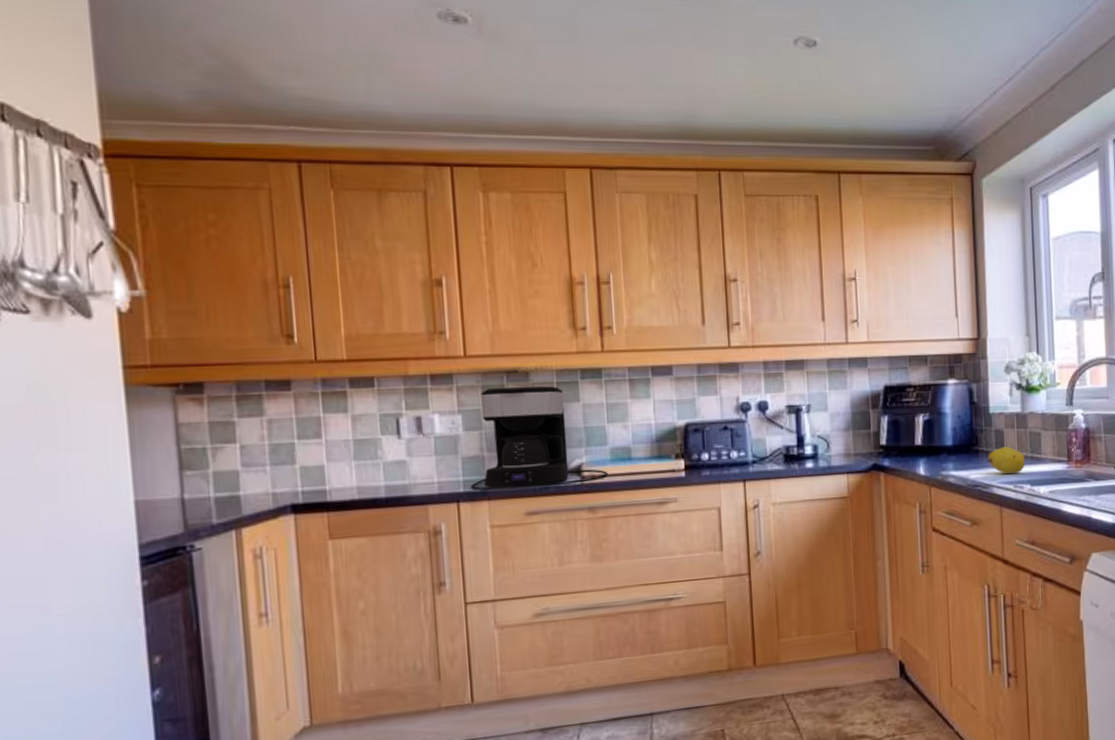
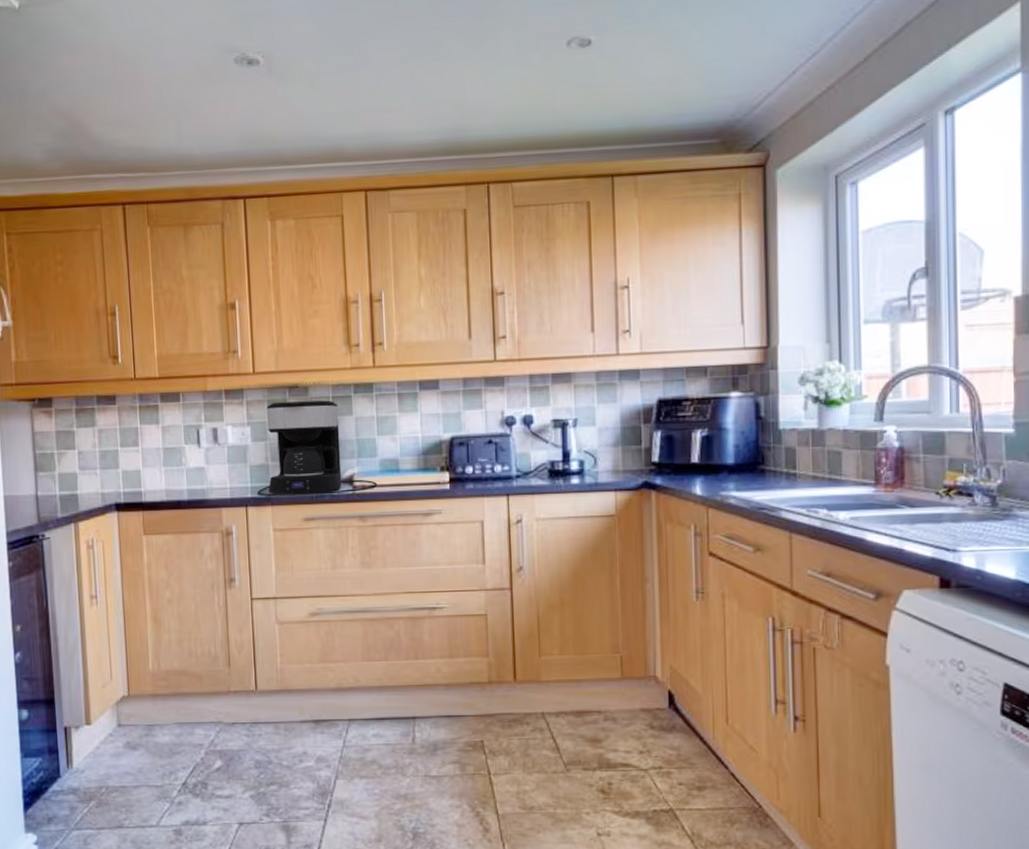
fruit: present [987,447,1025,475] -> none [775,466,821,497]

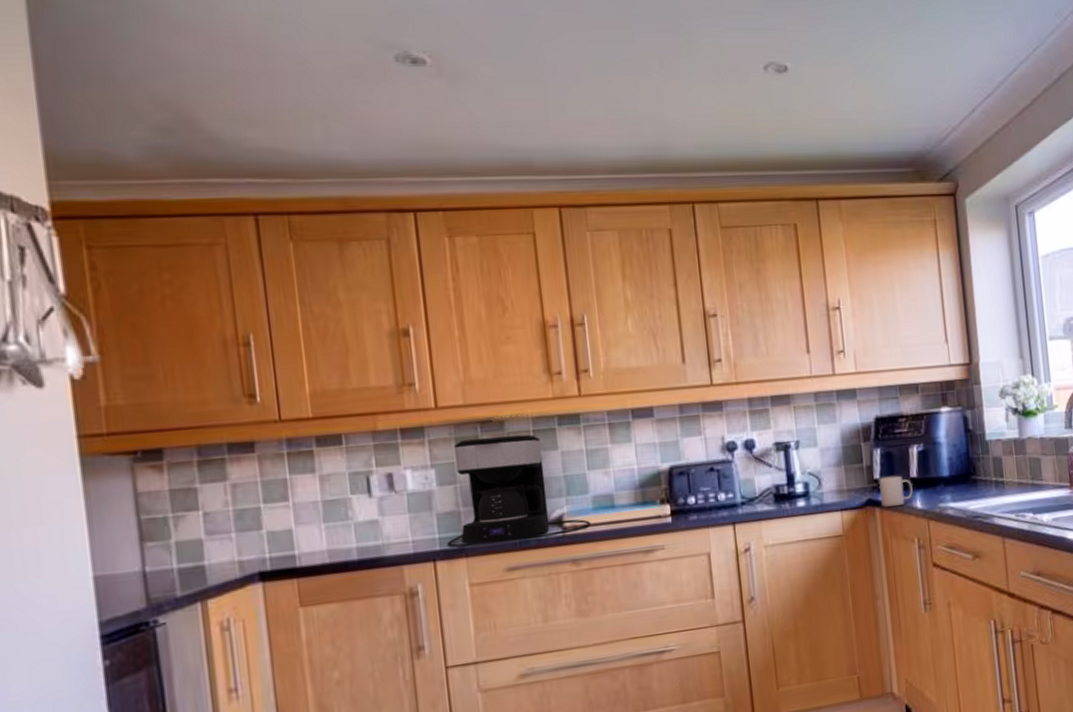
mug: none [656,459,694,492] -> present [878,475,914,507]

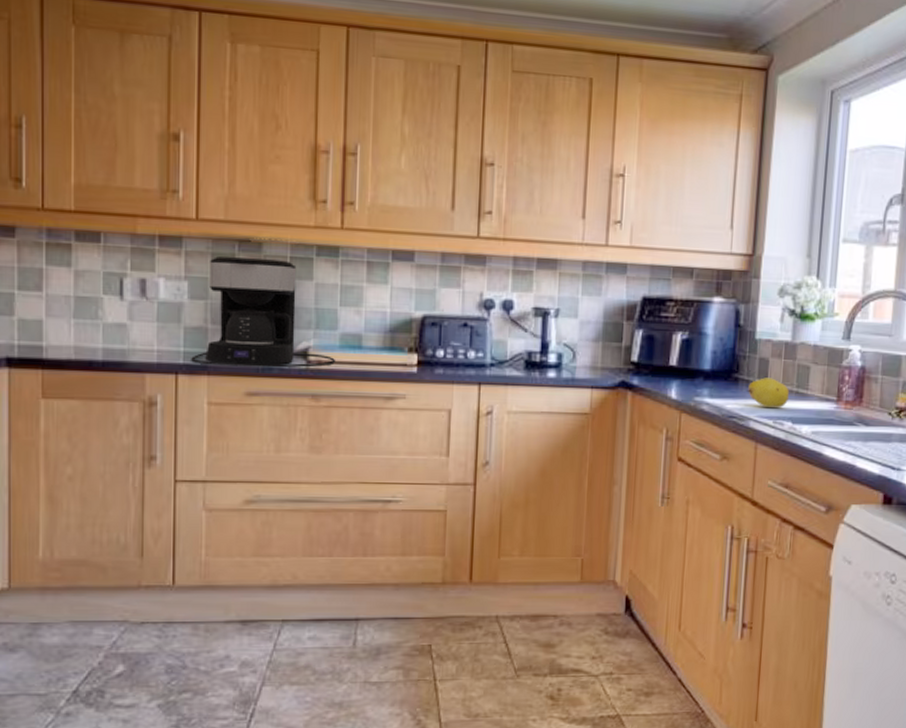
mug: present [878,475,914,507] -> none [634,360,671,393]
fruit: none [986,474,1026,504] -> present [747,377,789,409]

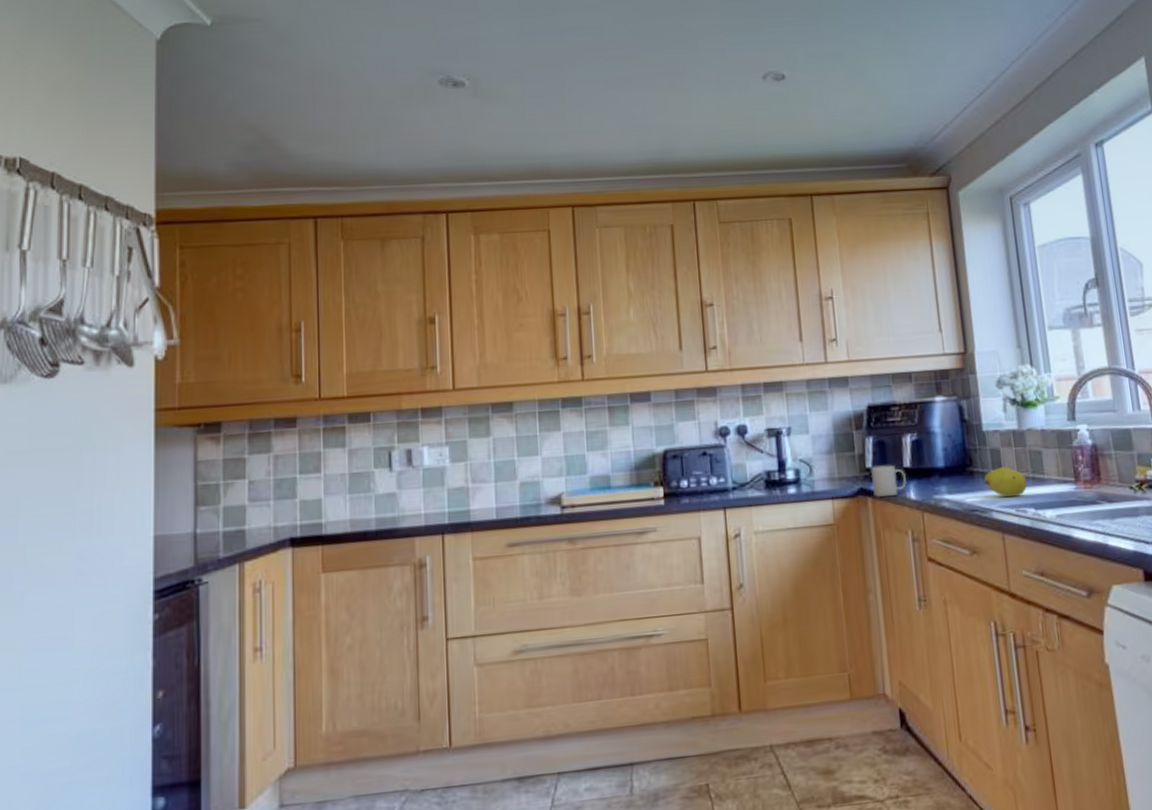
coffee maker: present [191,256,336,368] -> none [455,416,588,523]
mug: none [634,360,671,393] -> present [870,465,908,497]

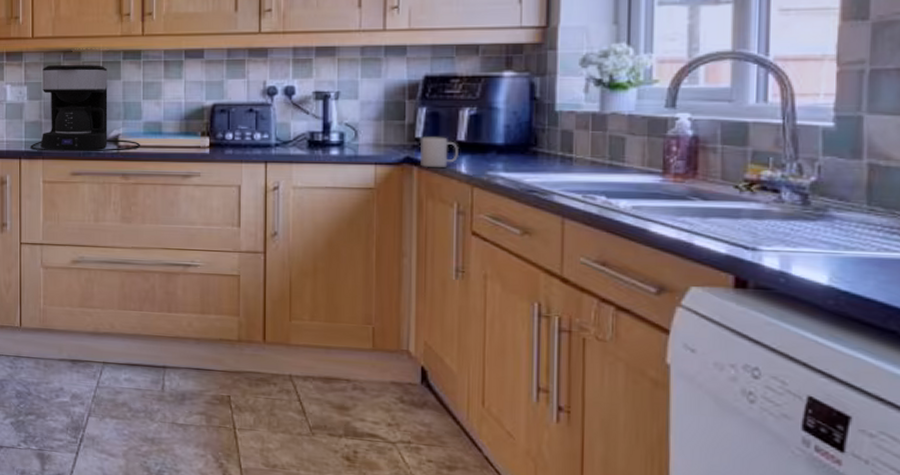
coffee maker: none [455,416,588,523] -> present [30,65,141,152]
fruit: present [984,467,1027,498] -> none [548,150,600,182]

